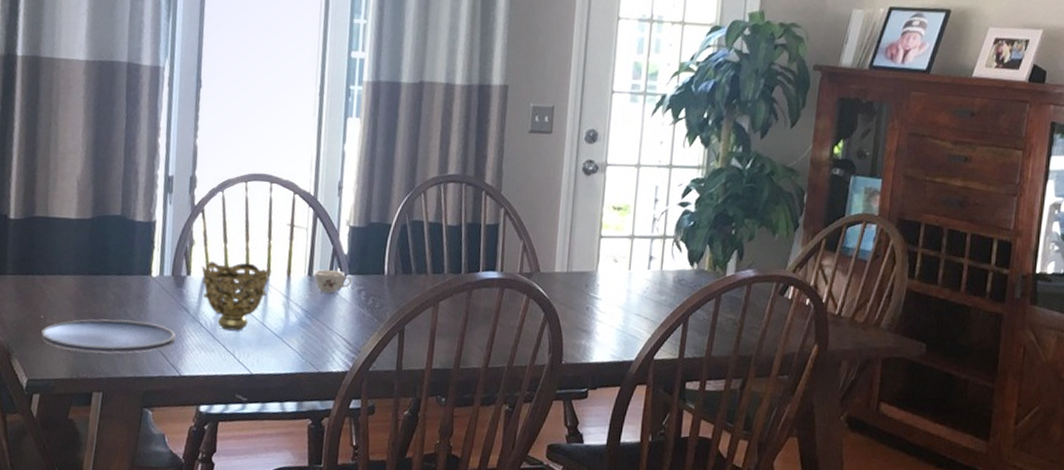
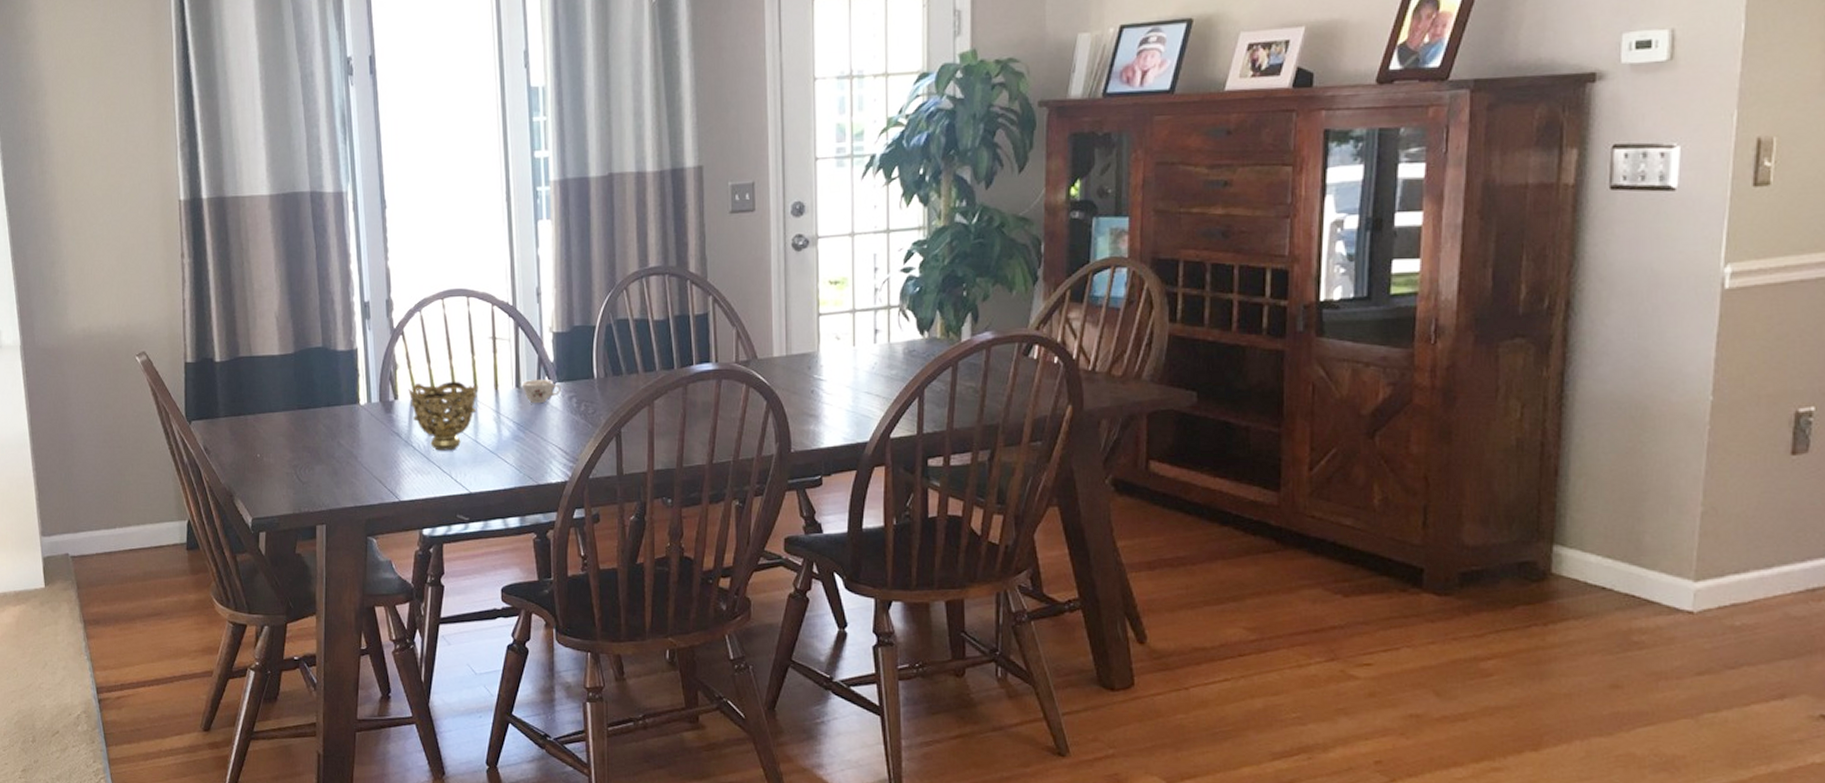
plate: present [41,319,176,354] -> none [260,451,391,486]

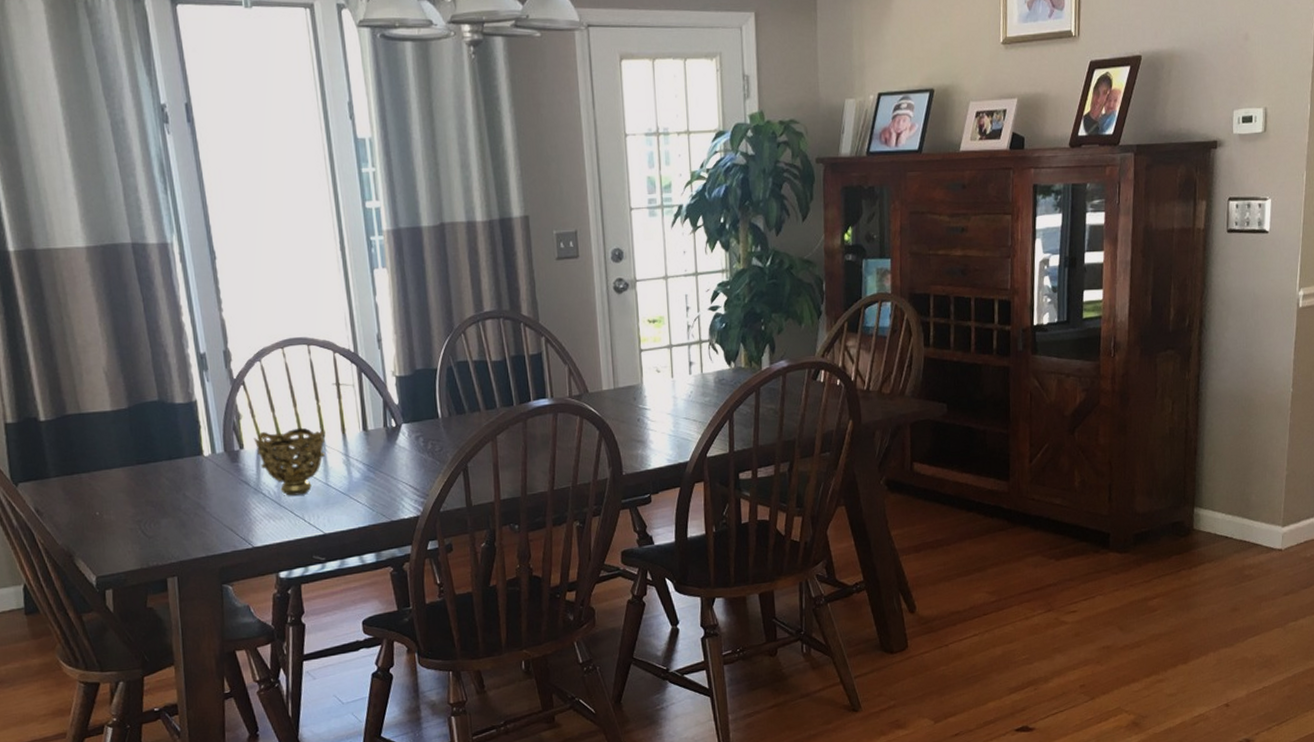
teacup: present [521,380,561,403] -> none [368,421,408,444]

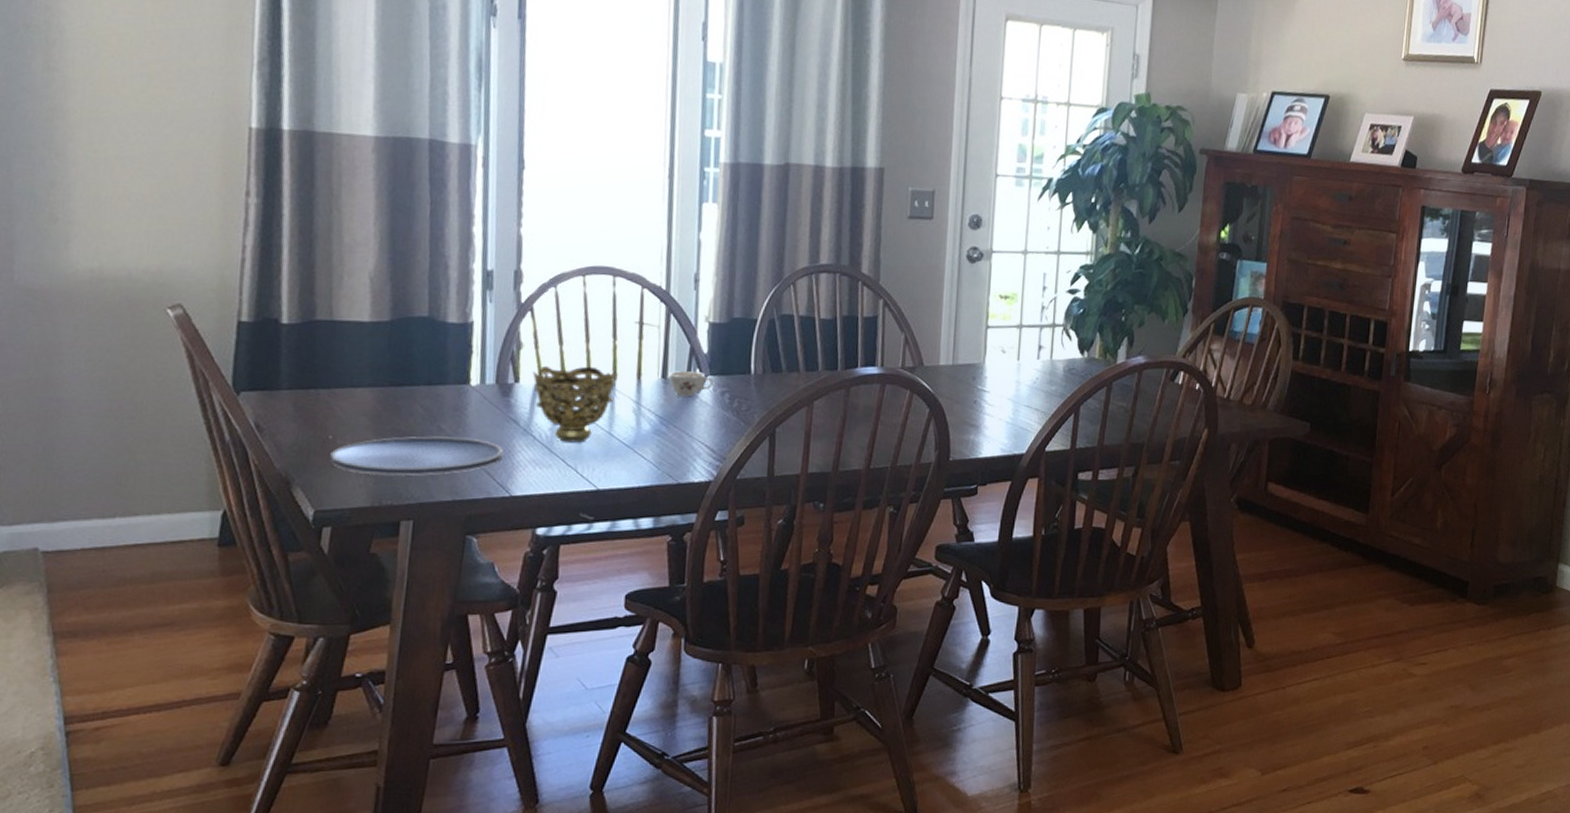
plate: none [100,501,242,541] -> present [330,436,504,476]
teacup: none [368,421,408,444] -> present [668,371,713,396]

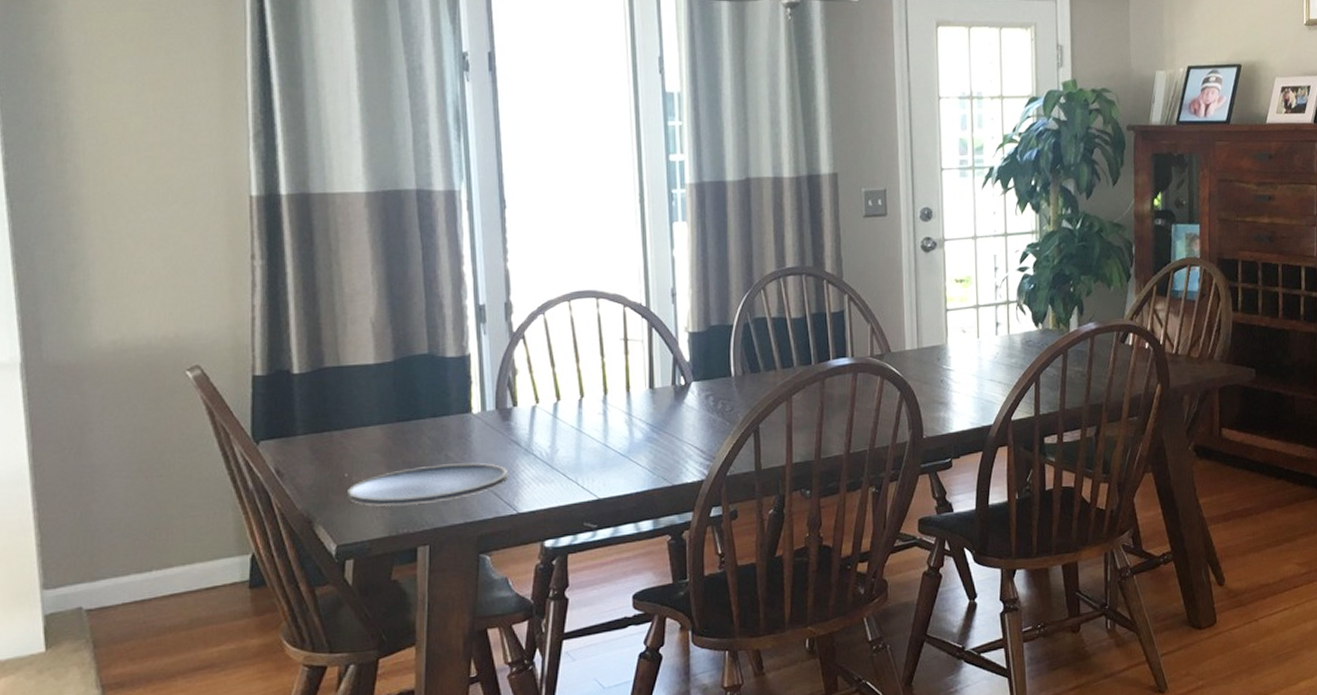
decorative bowl: present [532,366,617,443] -> none [529,384,607,458]
teacup: present [668,371,713,396] -> none [655,379,697,403]

